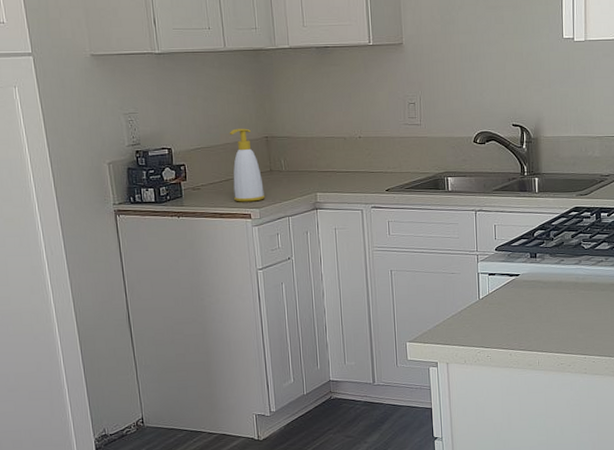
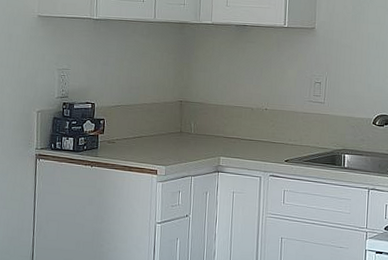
soap bottle: present [229,128,266,202] -> none [144,91,173,159]

